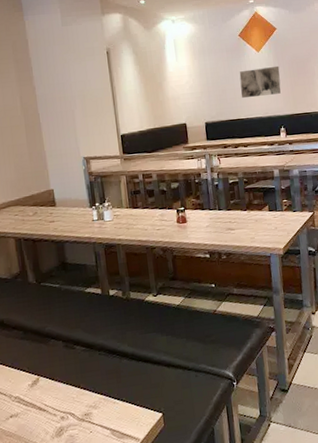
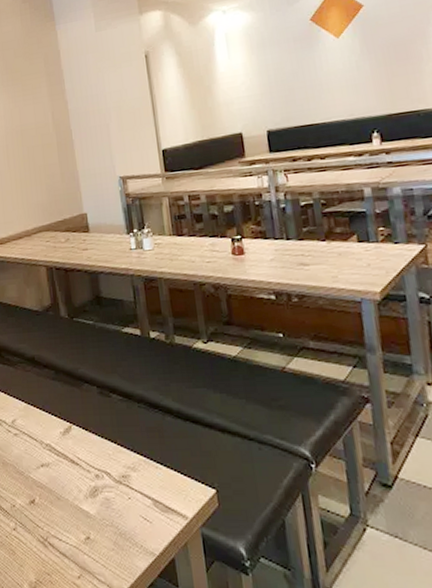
wall art: present [239,65,281,99] -> none [311,52,372,98]

